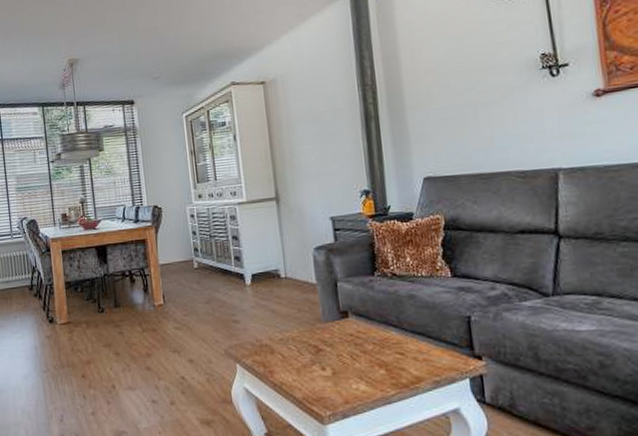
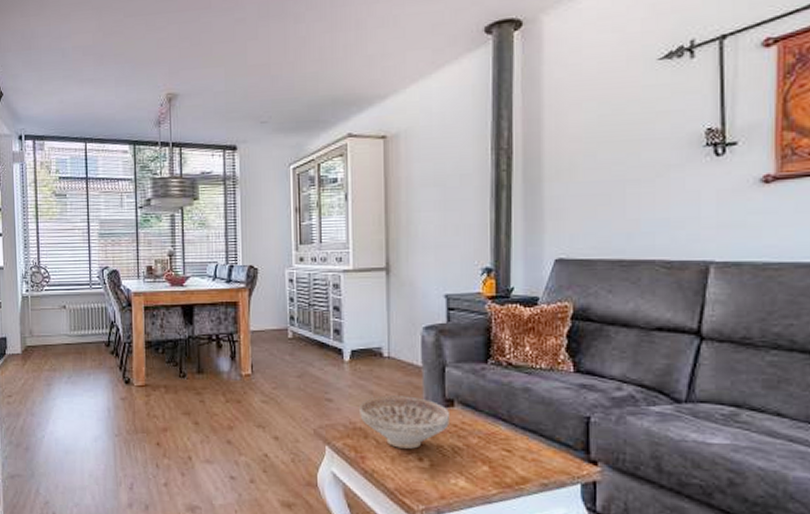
decorative bowl: none [264,311,346,360] -> present [360,395,449,449]

